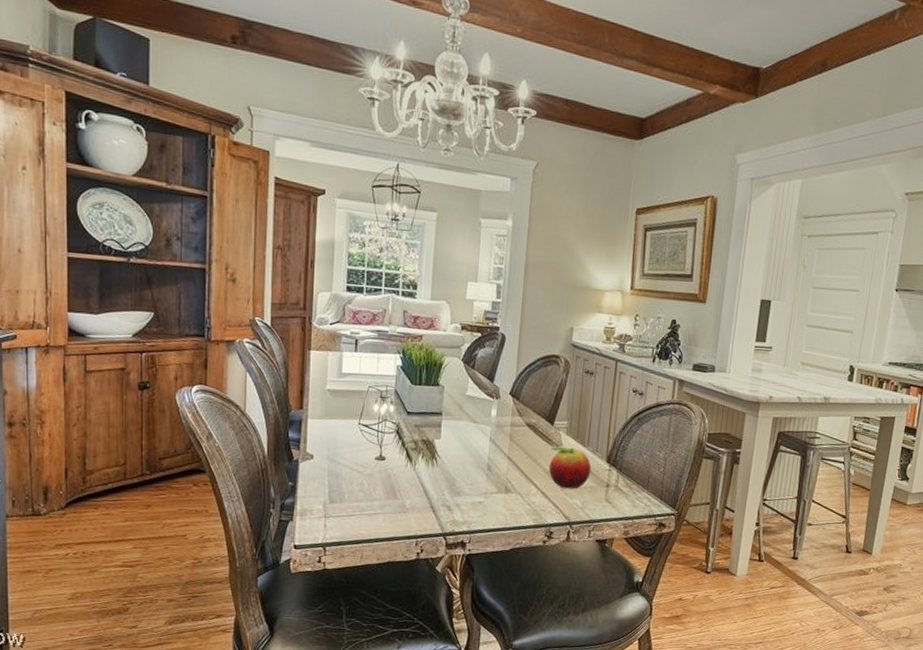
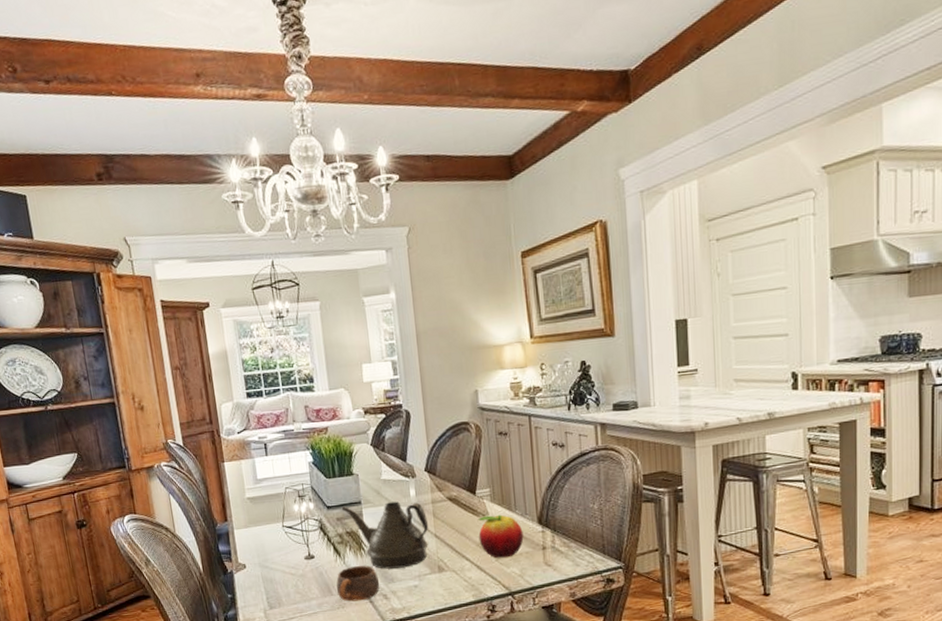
cup: none [402,474,445,509] -> present [336,565,379,602]
teapot: none [421,414,504,483] -> present [341,501,429,569]

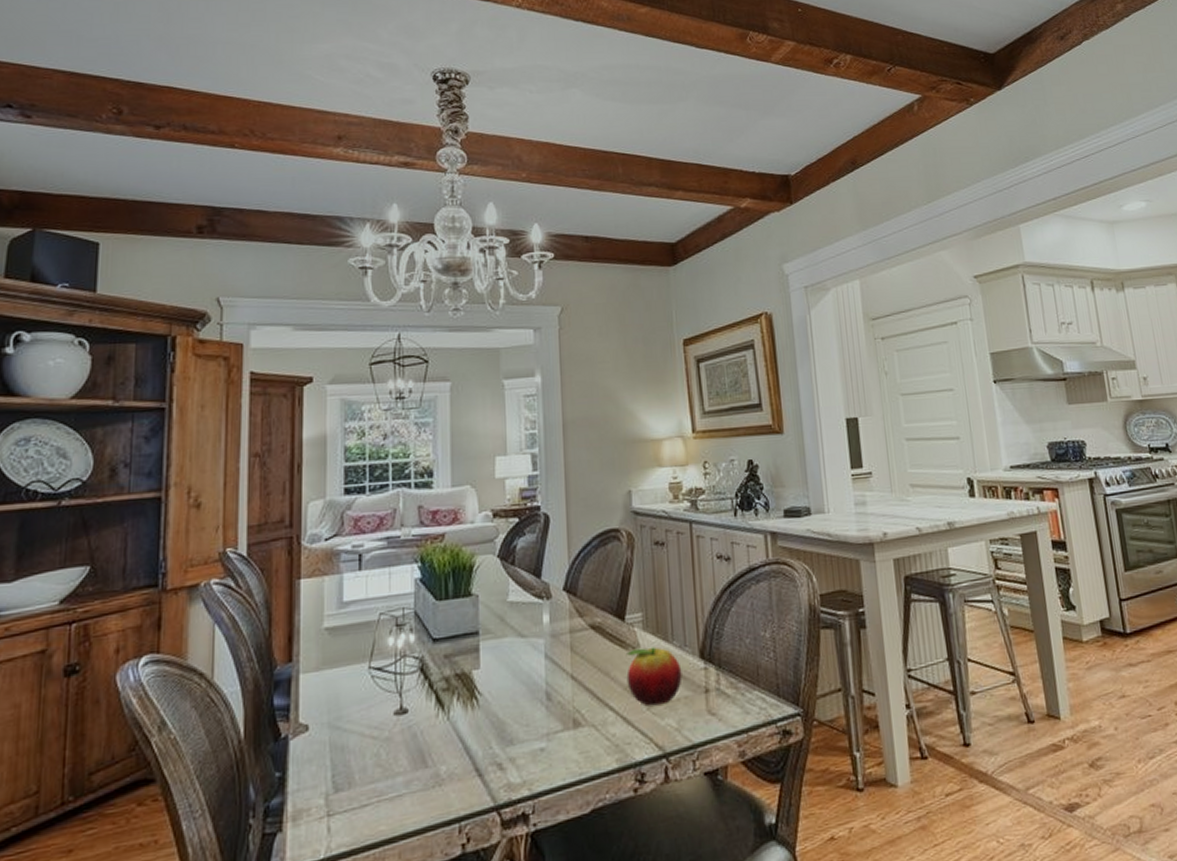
cup: present [336,565,379,602] -> none [435,721,493,776]
teapot: present [341,501,429,569] -> none [452,631,564,726]

